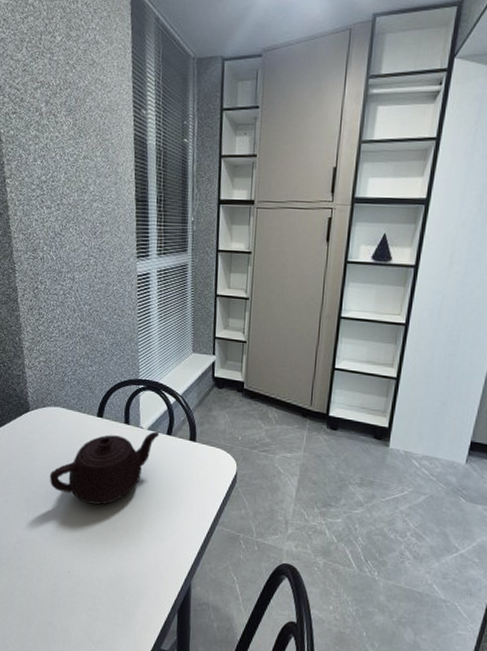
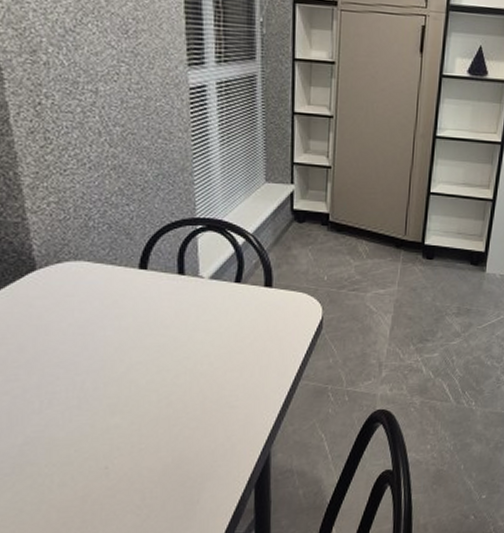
teapot: present [49,431,160,505] -> none [71,280,226,379]

